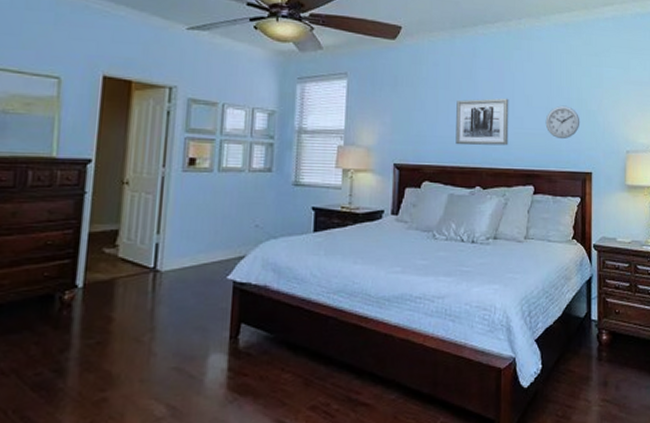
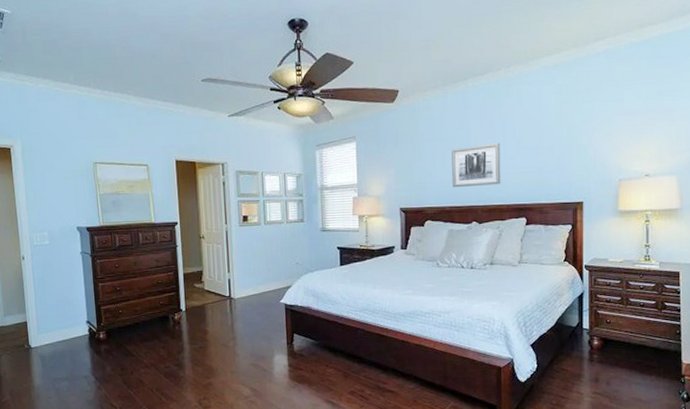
wall clock: present [545,105,580,140] -> none [536,143,571,175]

